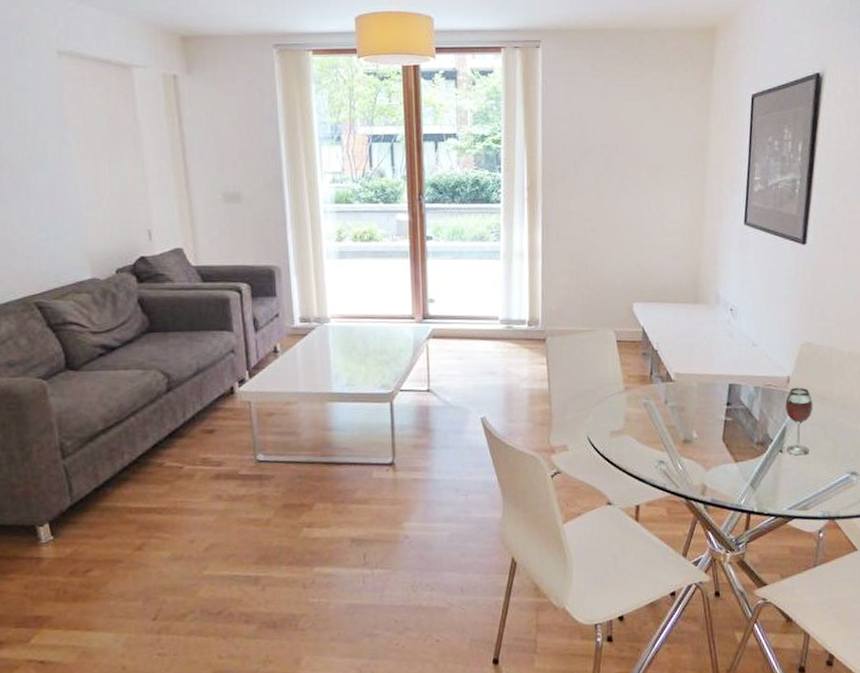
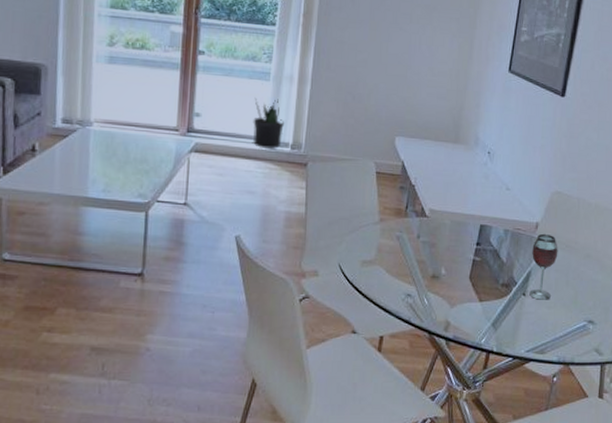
planter: none [486,277,520,328] -> present [253,97,285,149]

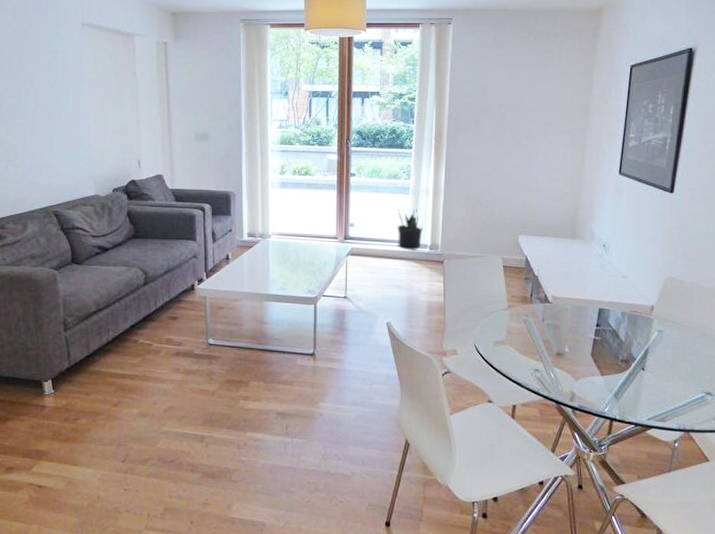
wineglass: present [529,233,558,300] -> none [648,315,674,374]

